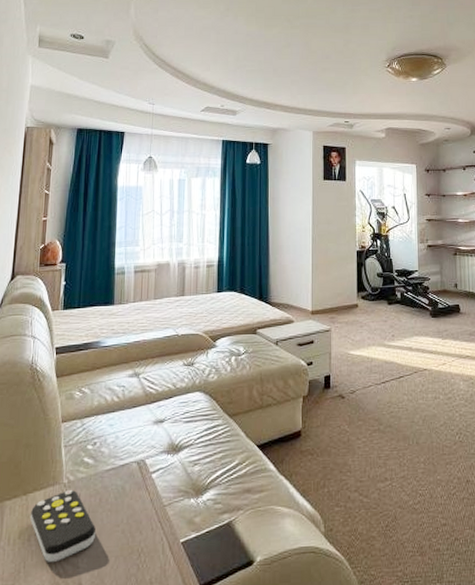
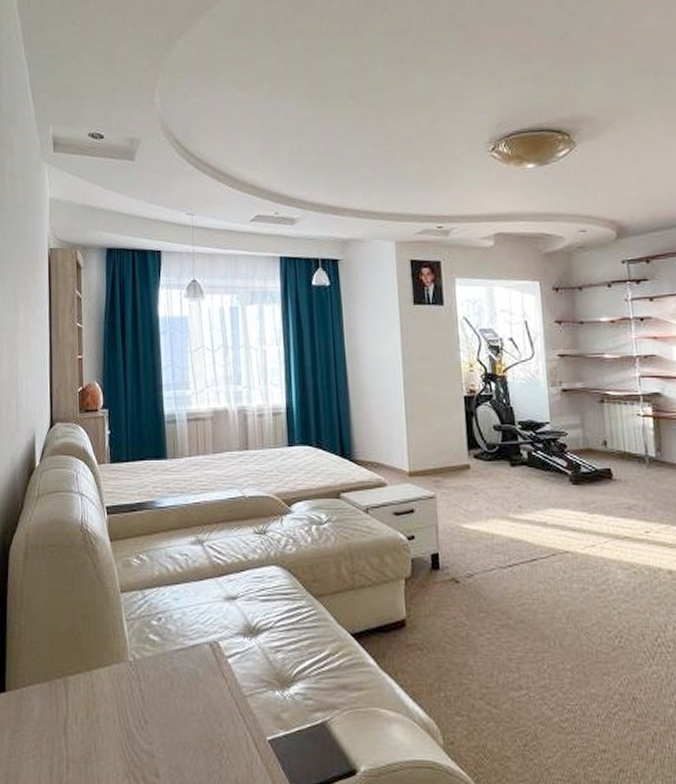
remote control: present [30,489,95,563] -> none [97,668,169,749]

